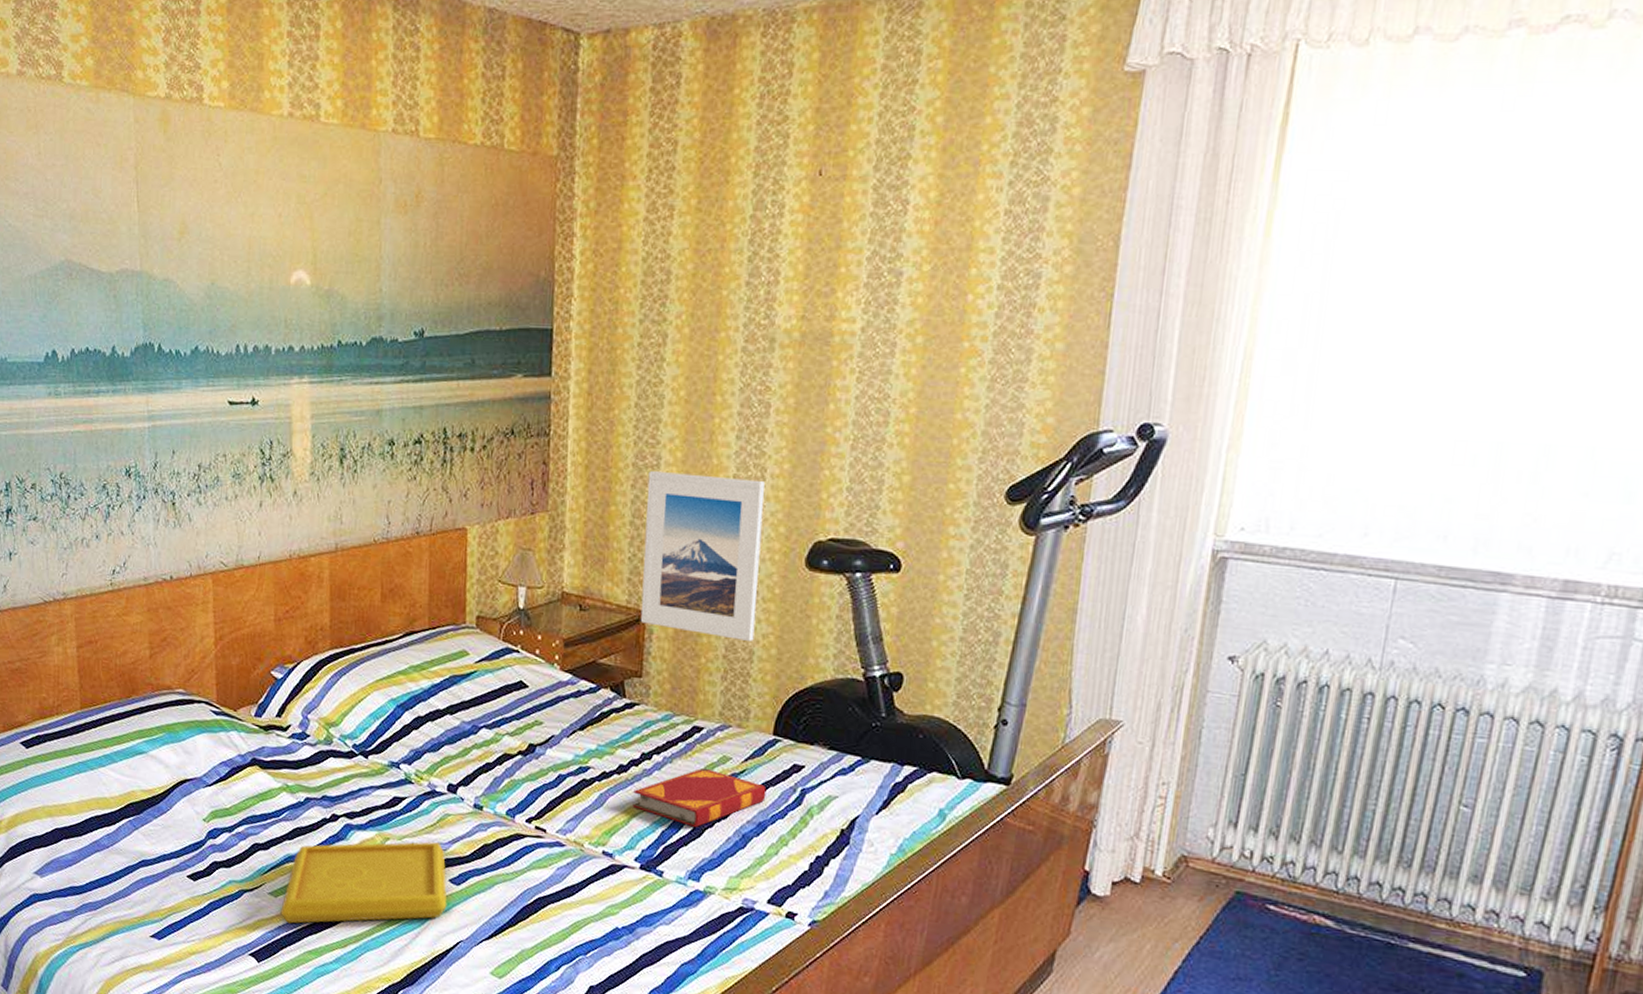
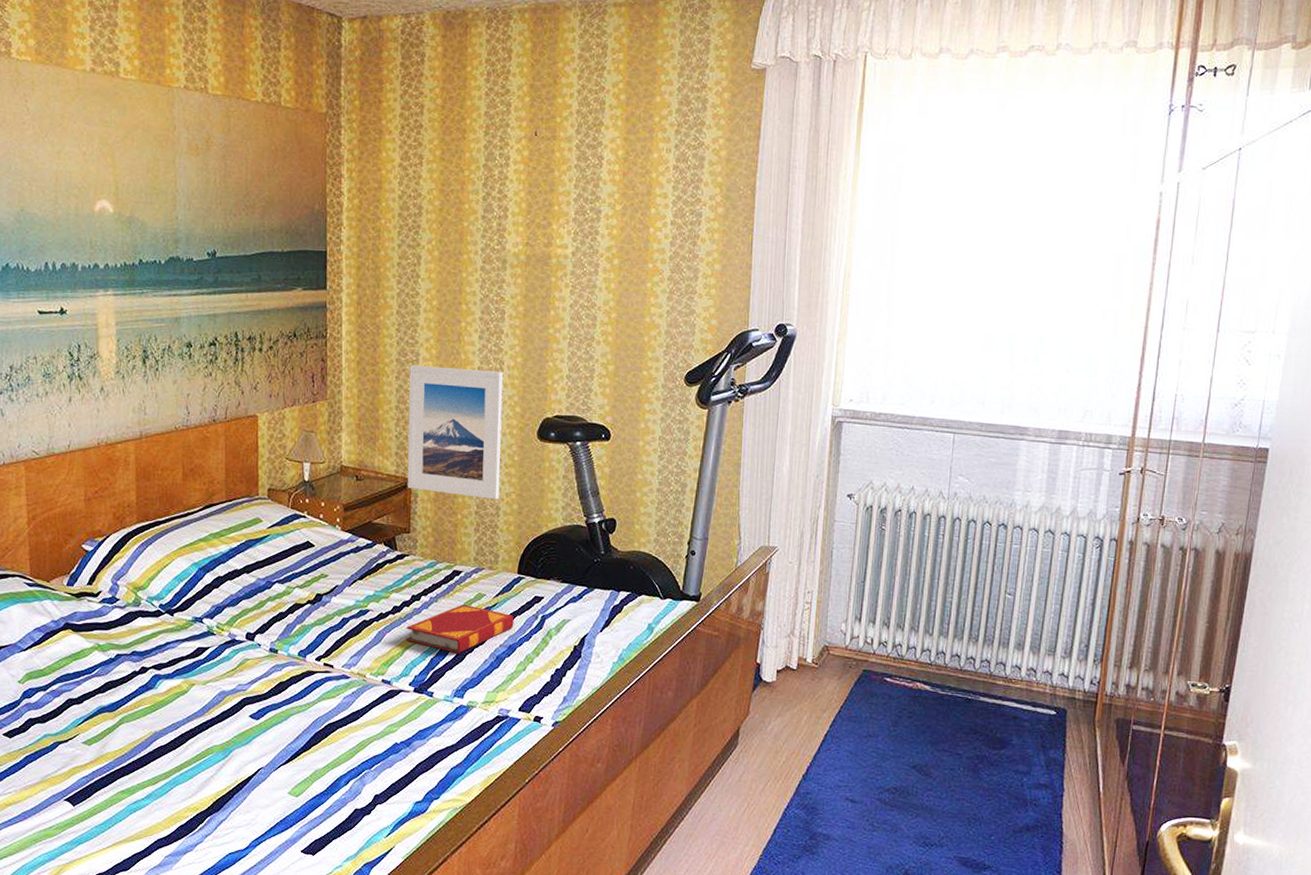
serving tray: present [281,841,447,924] -> none [94,683,248,768]

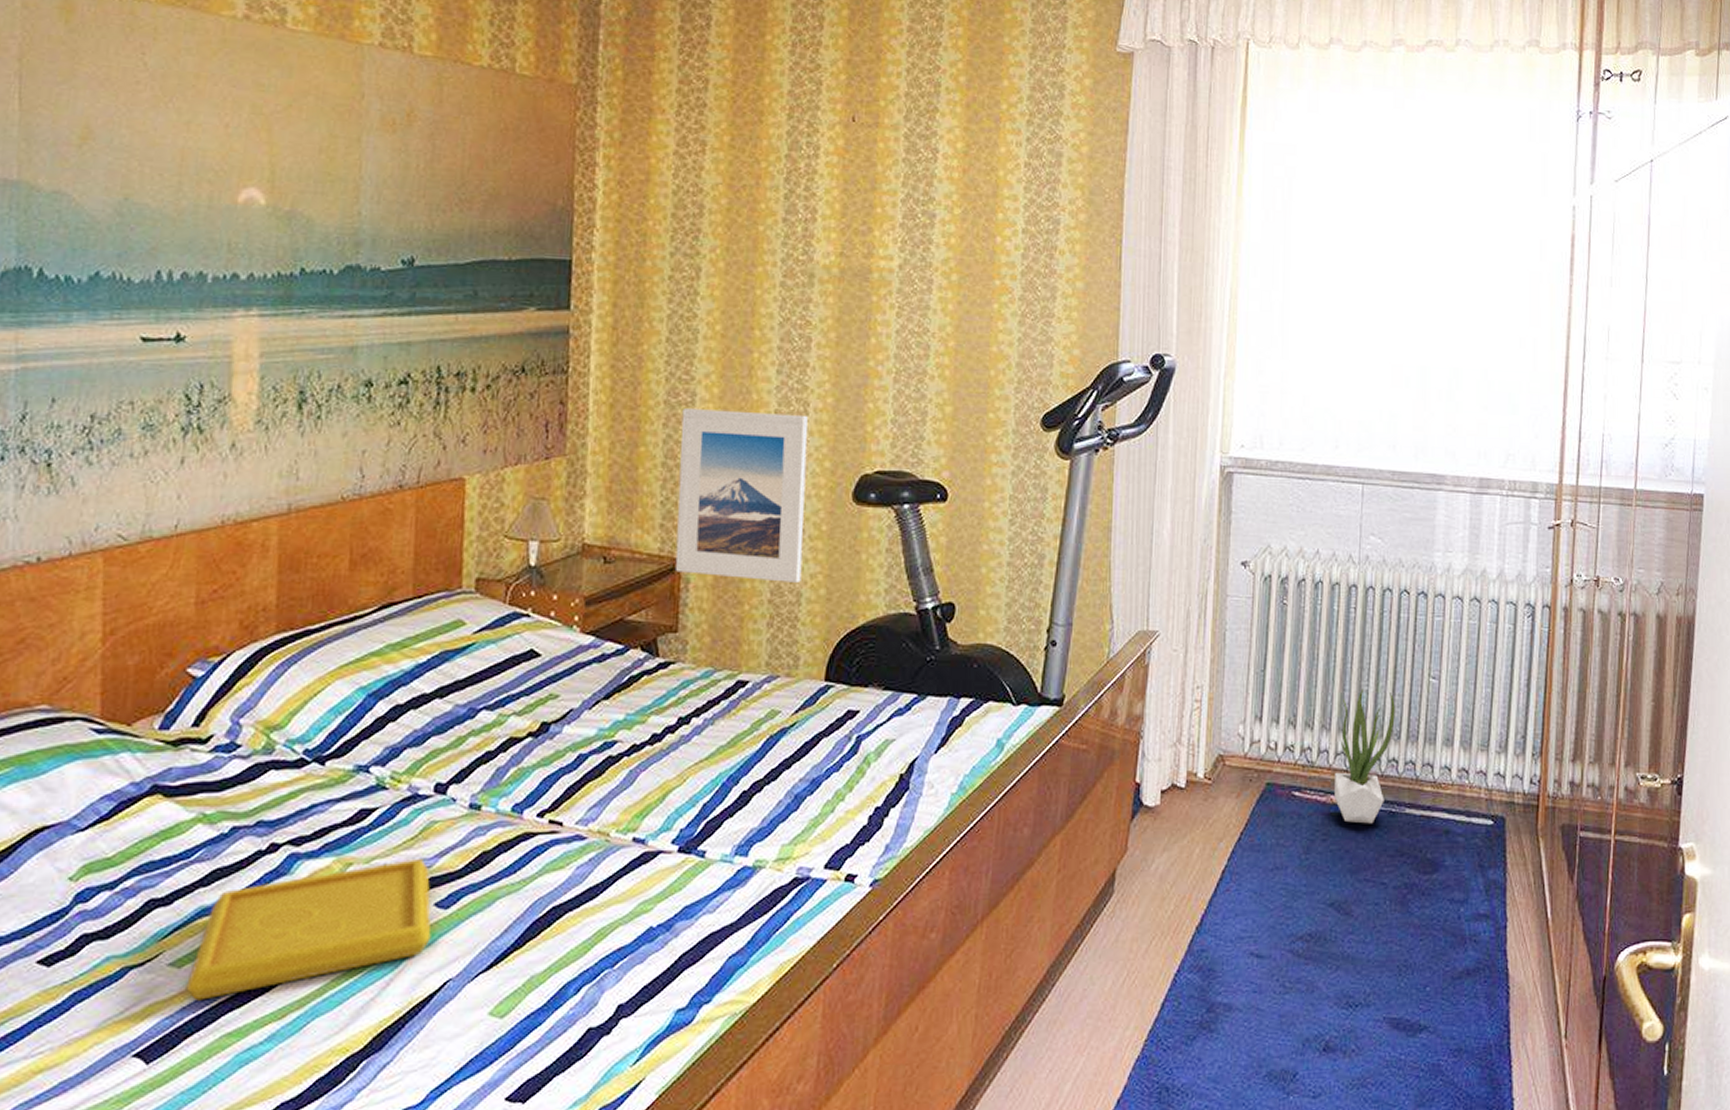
serving tray: none [94,683,248,768] -> present [186,857,431,1001]
hardback book: present [406,604,514,653] -> none [668,726,820,794]
potted plant: none [920,599,975,707] -> present [1335,688,1395,824]

